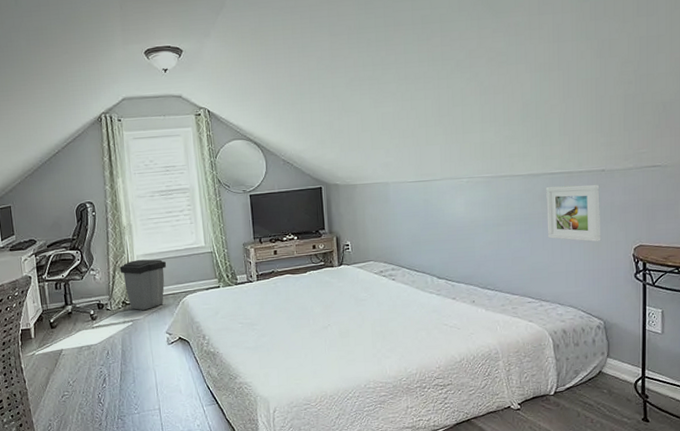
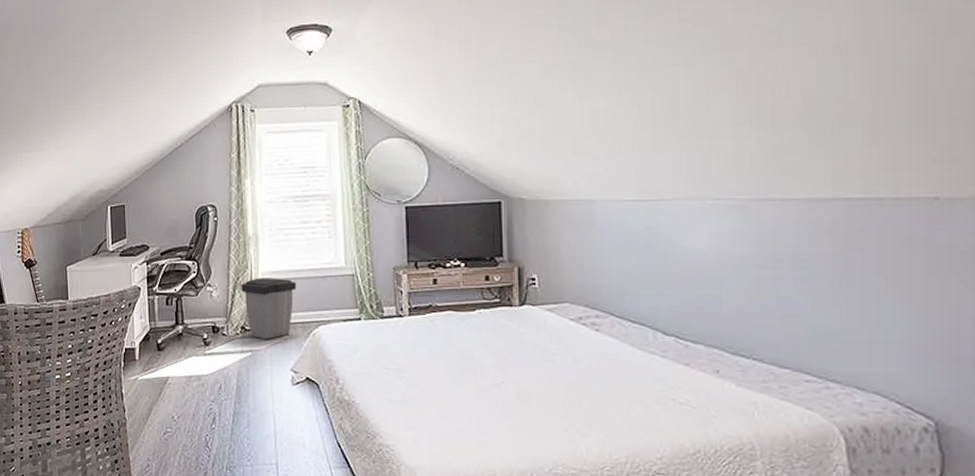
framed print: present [546,184,601,242] -> none [839,218,932,303]

